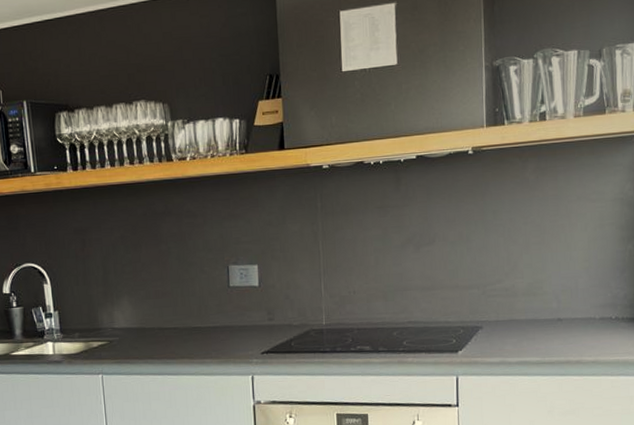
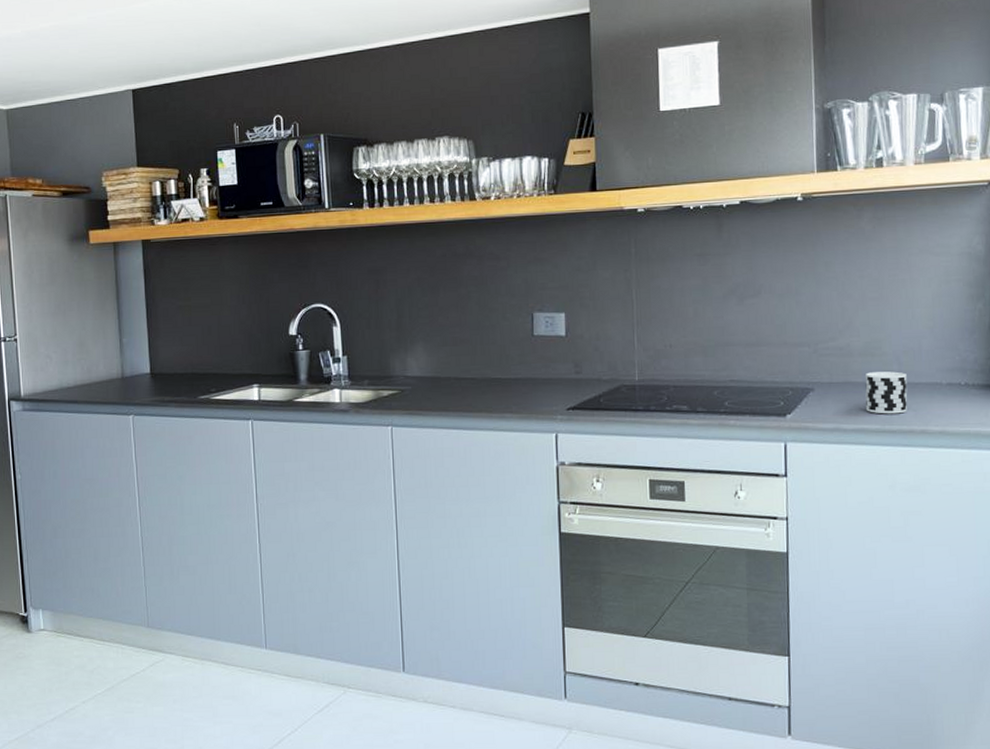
cup: none [528,309,565,348] -> present [865,371,908,414]

